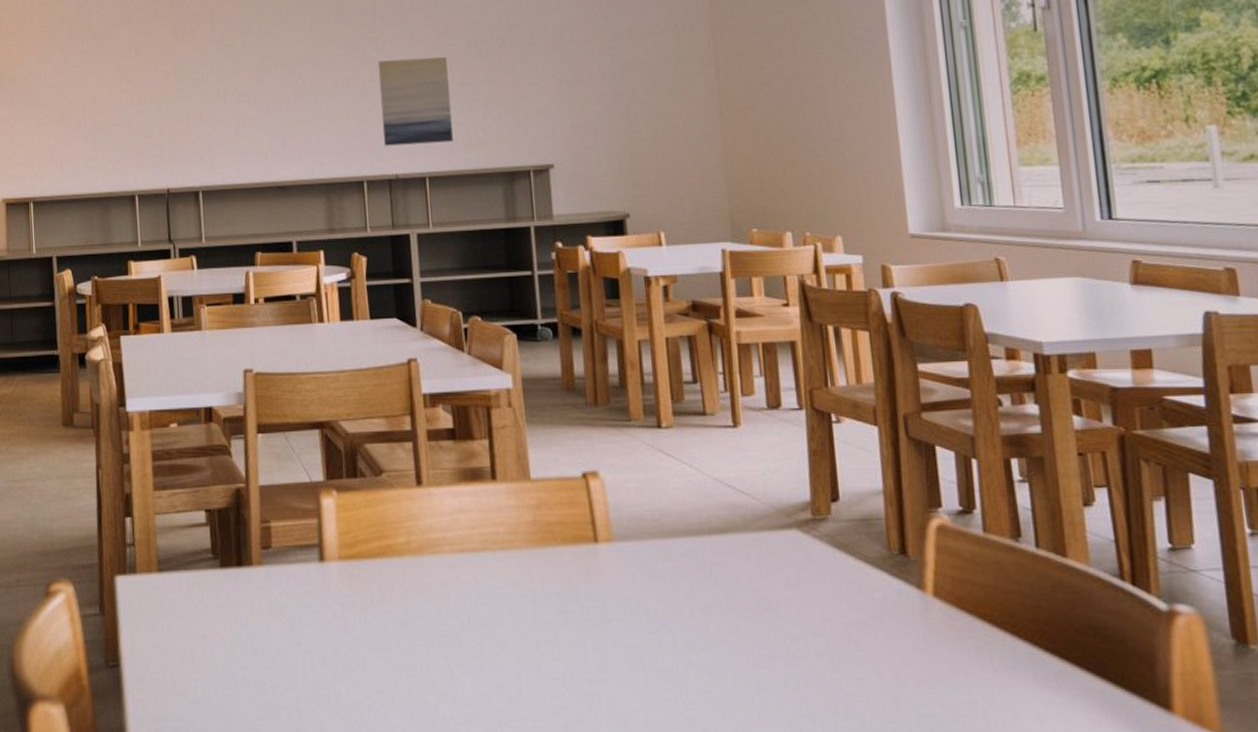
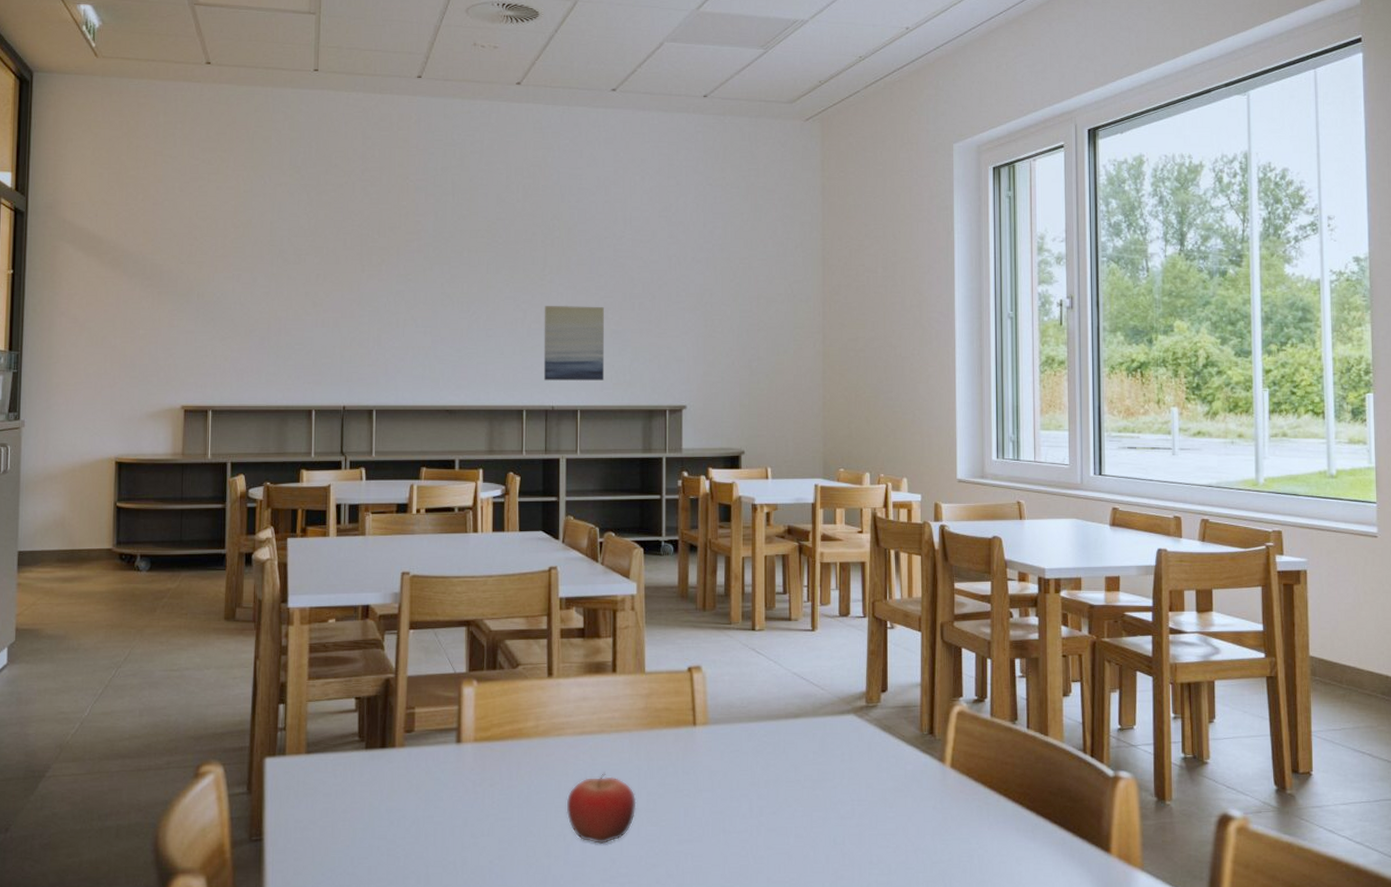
fruit: none [450,596,534,680] -> present [566,772,637,844]

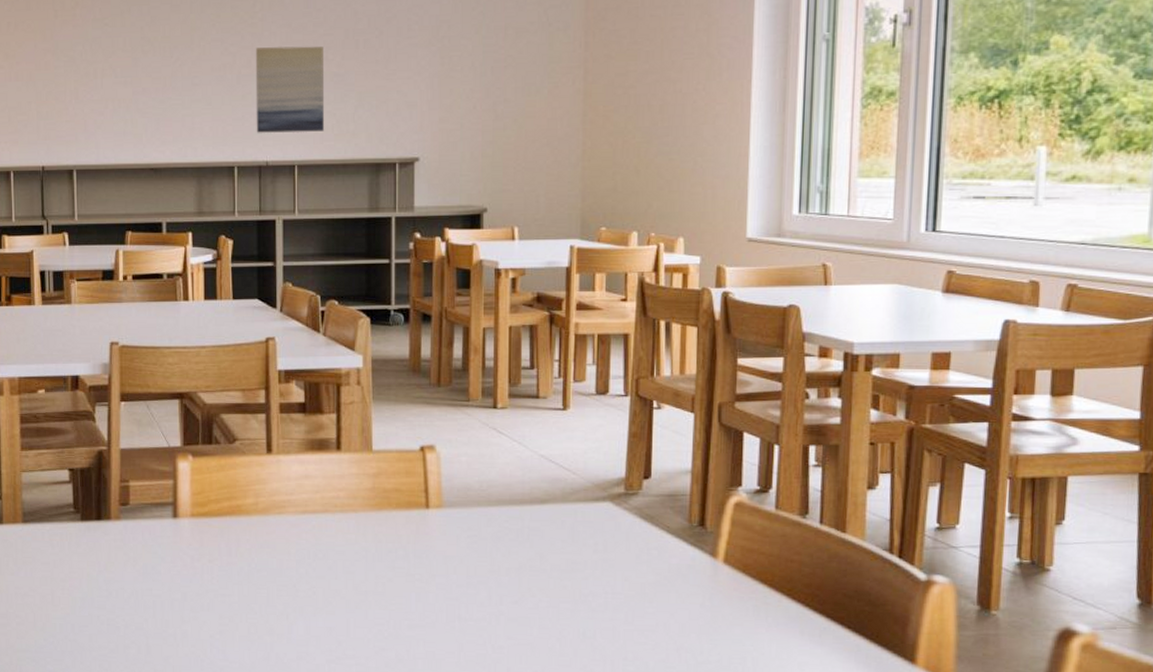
fruit: present [566,772,637,844] -> none [288,552,364,625]

